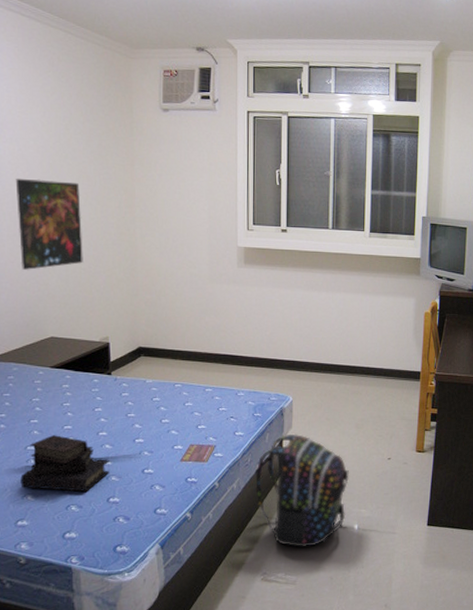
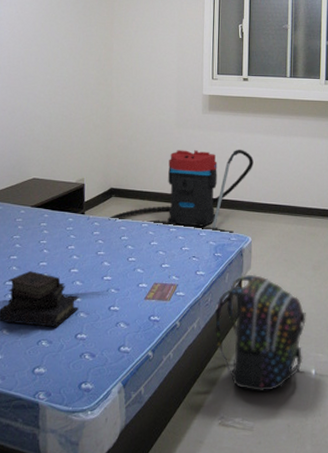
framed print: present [15,179,83,270] -> none [11,37,66,117]
vacuum cleaner: none [137,305,294,393] -> present [108,149,254,233]

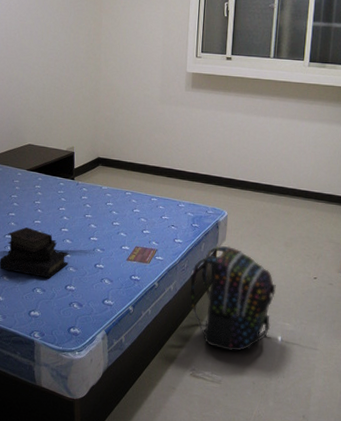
vacuum cleaner: present [108,149,254,233] -> none [95,125,233,206]

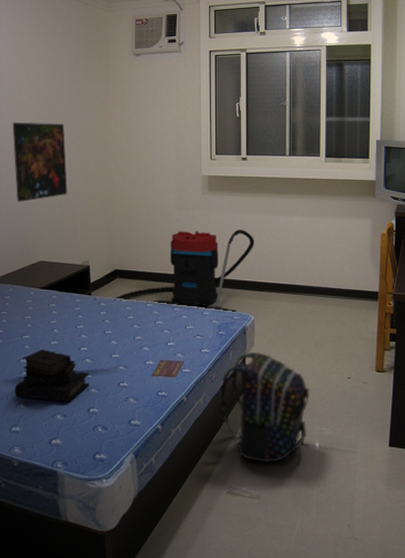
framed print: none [8,10,58,87] -> present [12,123,68,202]
vacuum cleaner: none [95,125,233,206] -> present [114,229,254,312]

